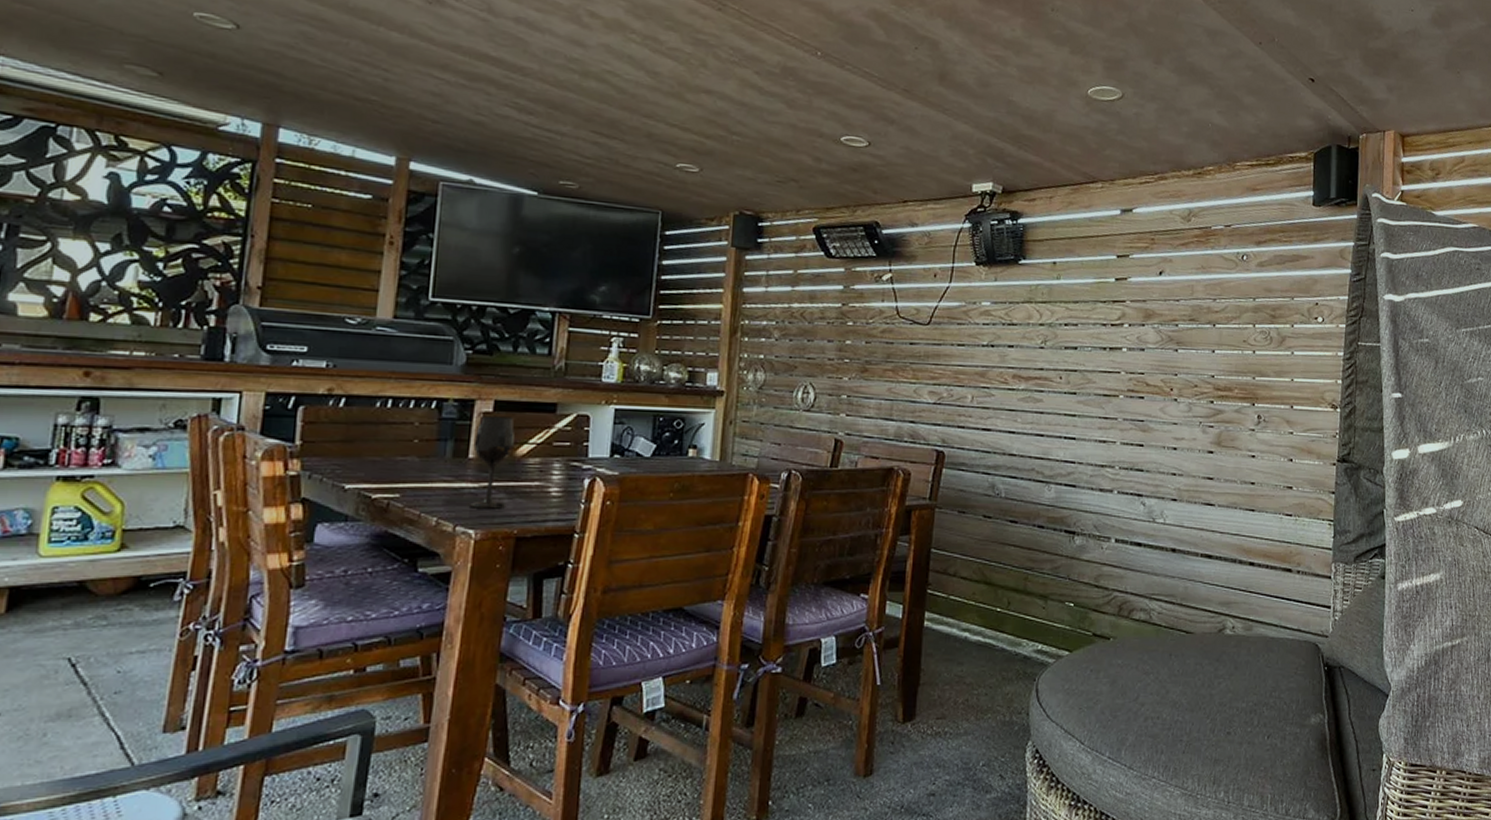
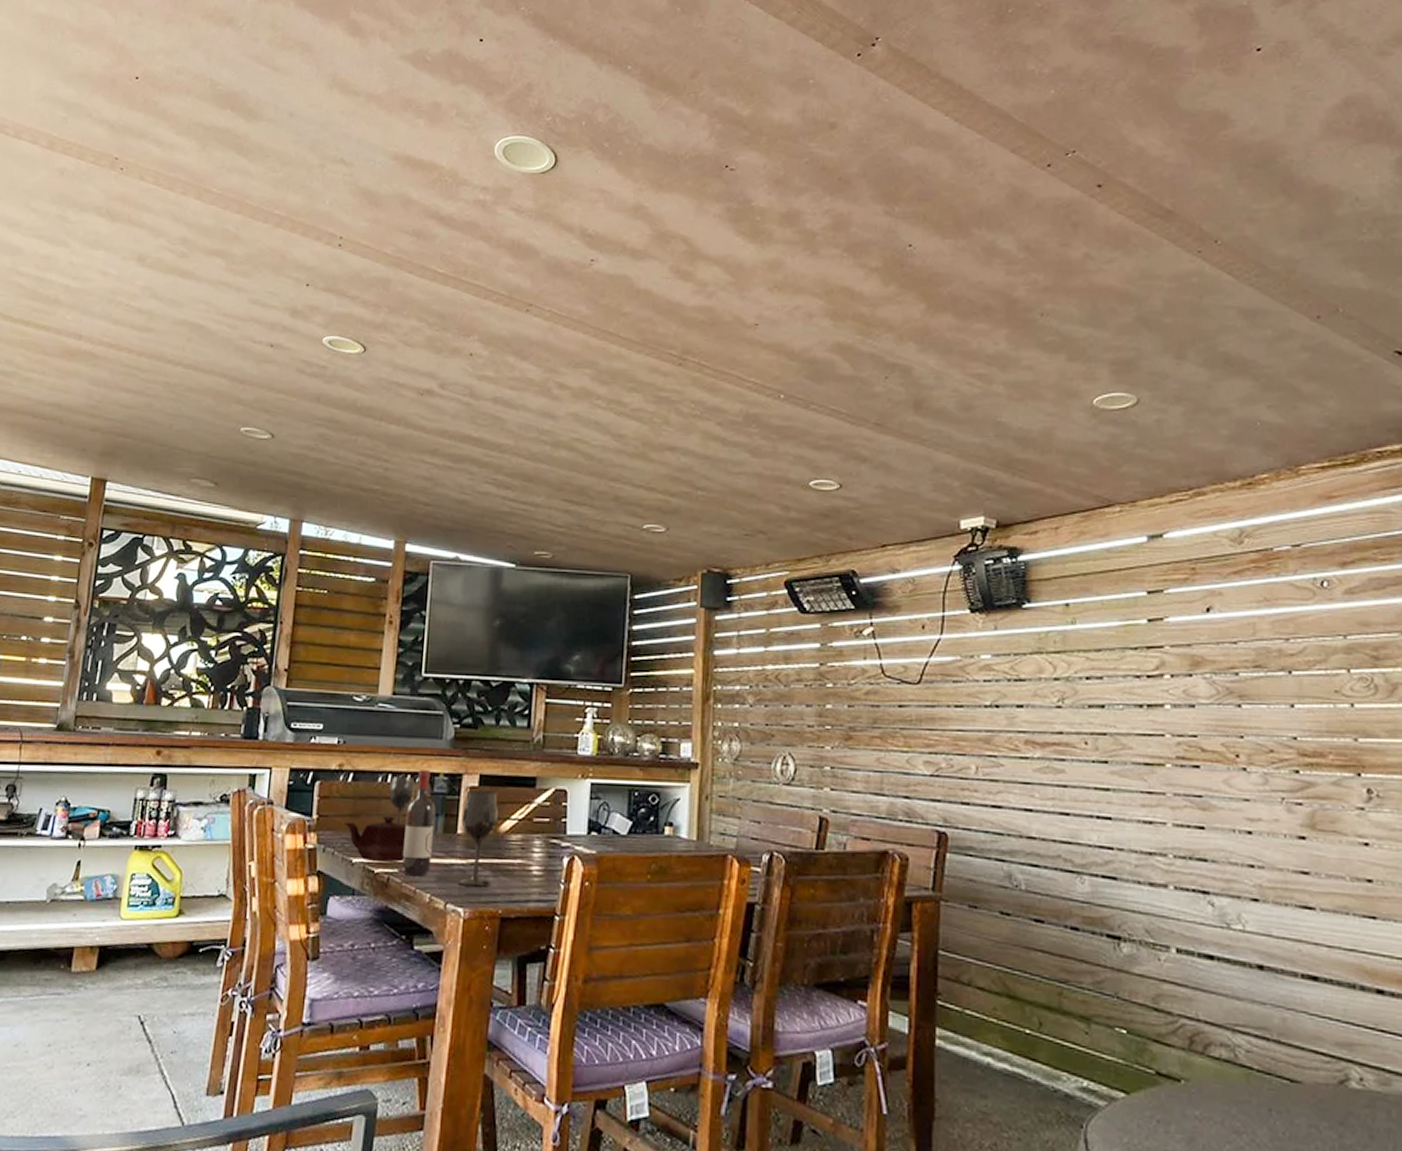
teapot: none [335,441,410,488] -> present [344,815,407,863]
wine glass: none [388,400,421,450] -> present [388,775,416,824]
wine bottle: none [404,395,444,501] -> present [402,770,436,877]

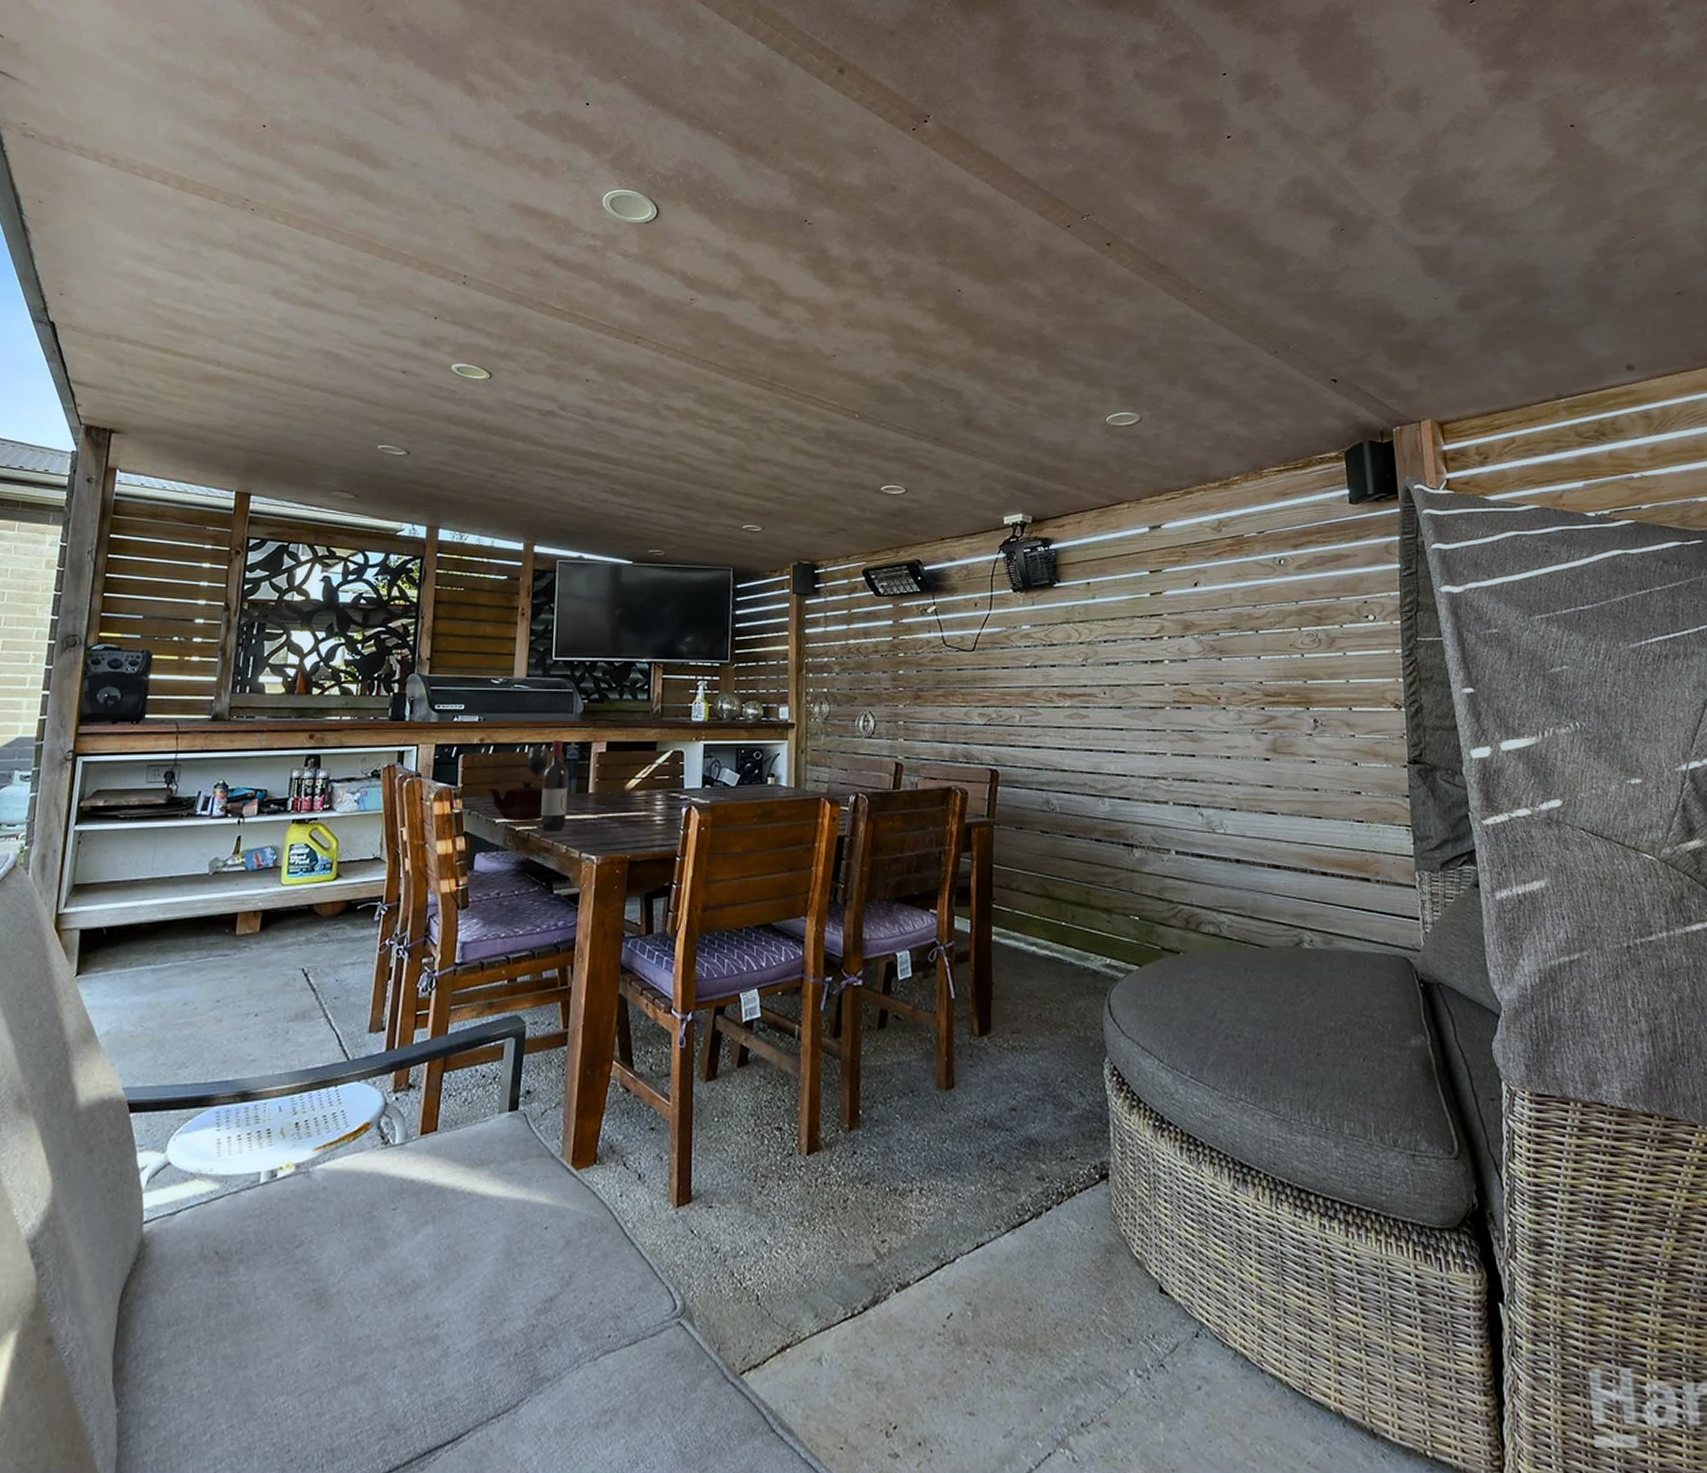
wine glass: present [459,790,499,887] -> none [591,755,625,837]

